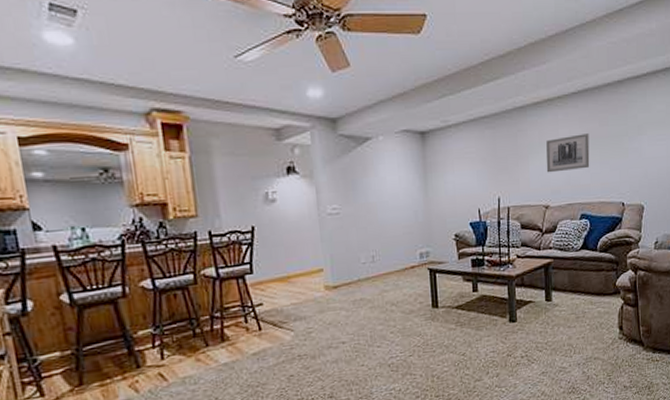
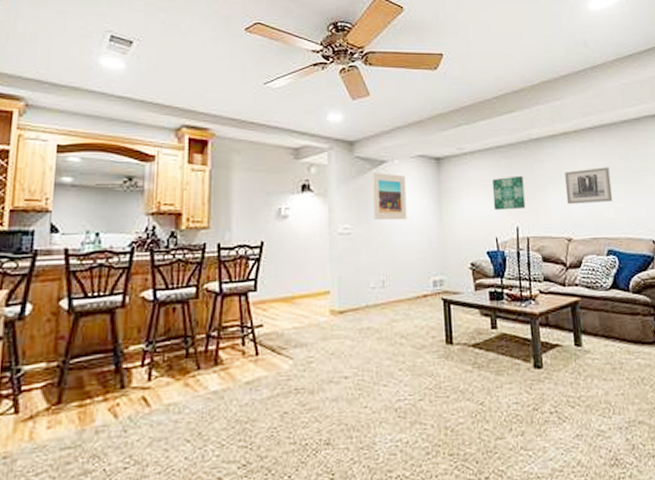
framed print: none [356,150,394,199] -> present [371,173,407,221]
wall art: none [475,146,508,183] -> present [491,175,526,211]

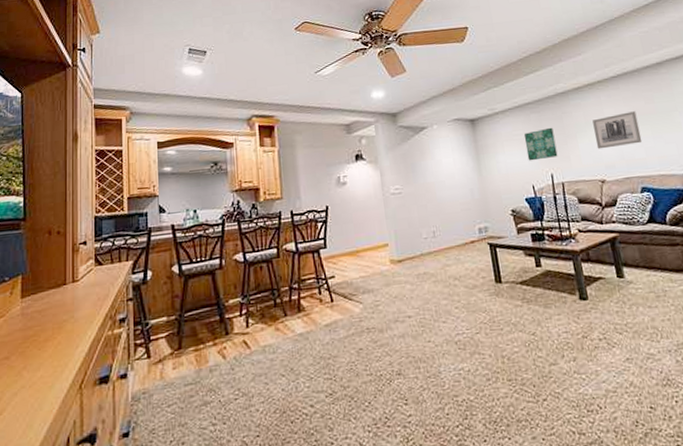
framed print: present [371,173,407,221] -> none [414,137,450,179]

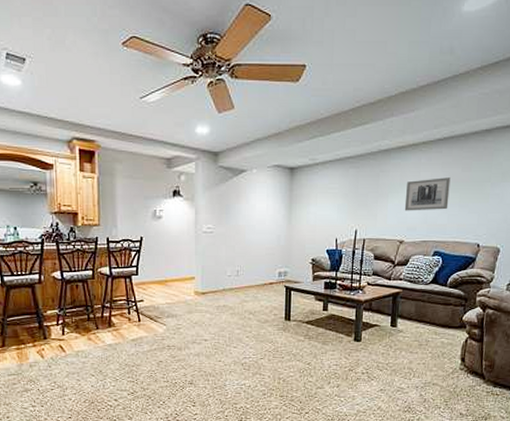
wall art: present [524,127,558,161] -> none [337,184,368,215]

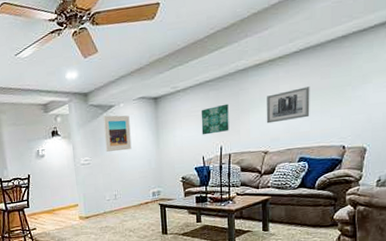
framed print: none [232,181,262,222] -> present [103,115,132,152]
wall art: none [337,184,368,215] -> present [201,103,229,135]

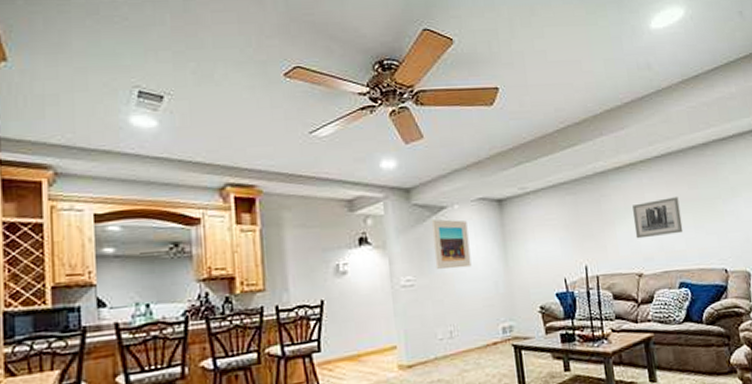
wall art: present [201,103,229,135] -> none [557,212,594,251]

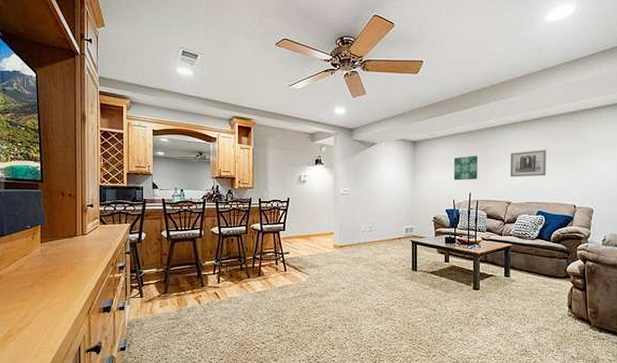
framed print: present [431,219,472,269] -> none [365,152,389,186]
wall art: none [557,212,594,251] -> present [453,155,478,181]

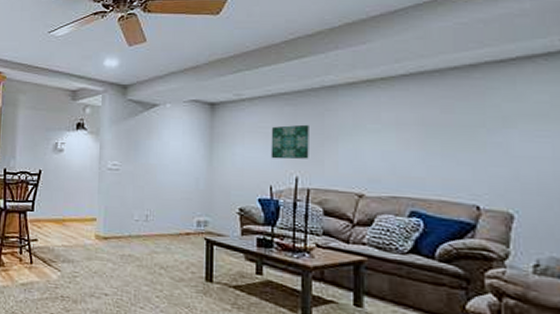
wall art: present [510,150,547,177] -> none [361,120,426,160]

